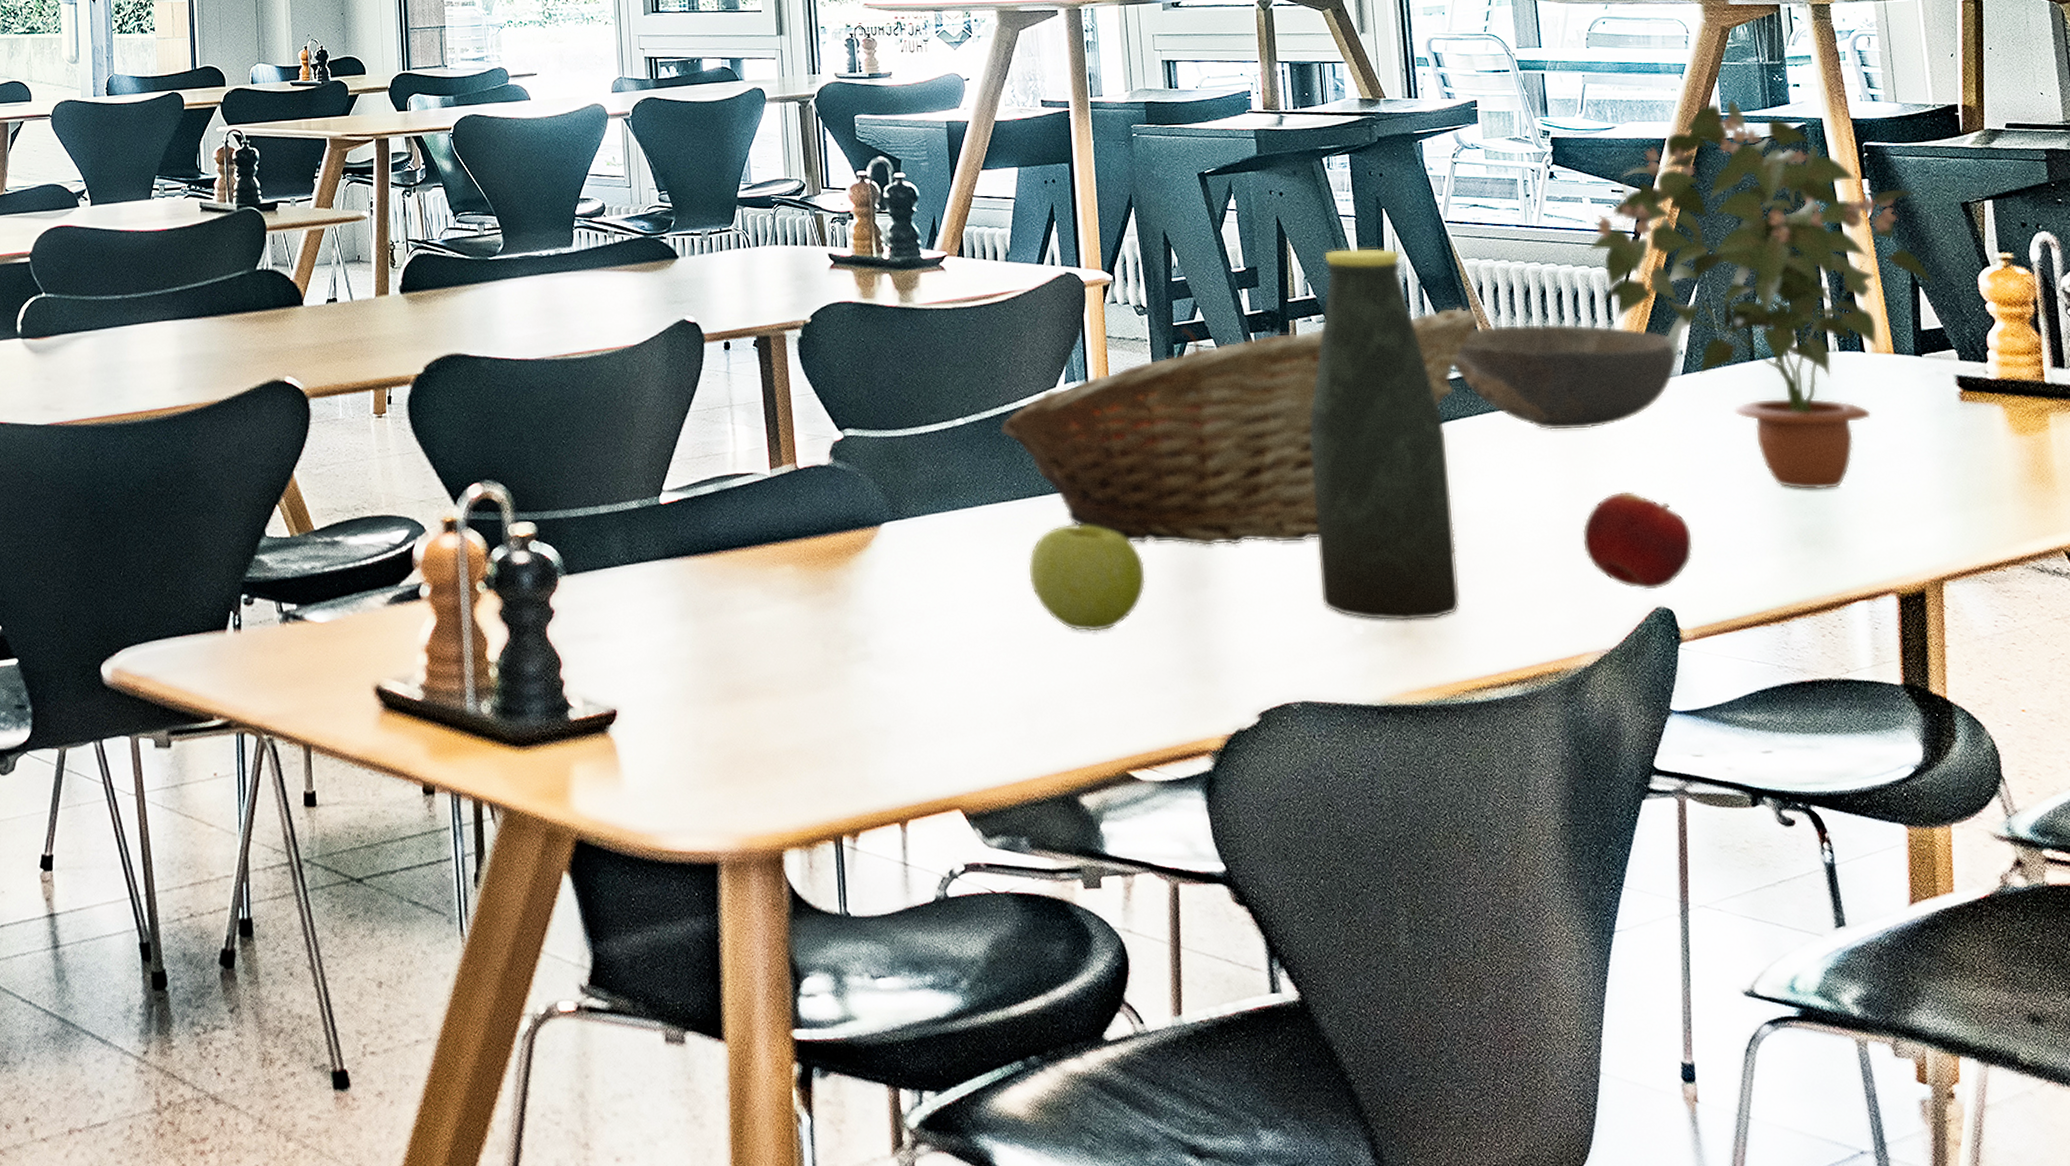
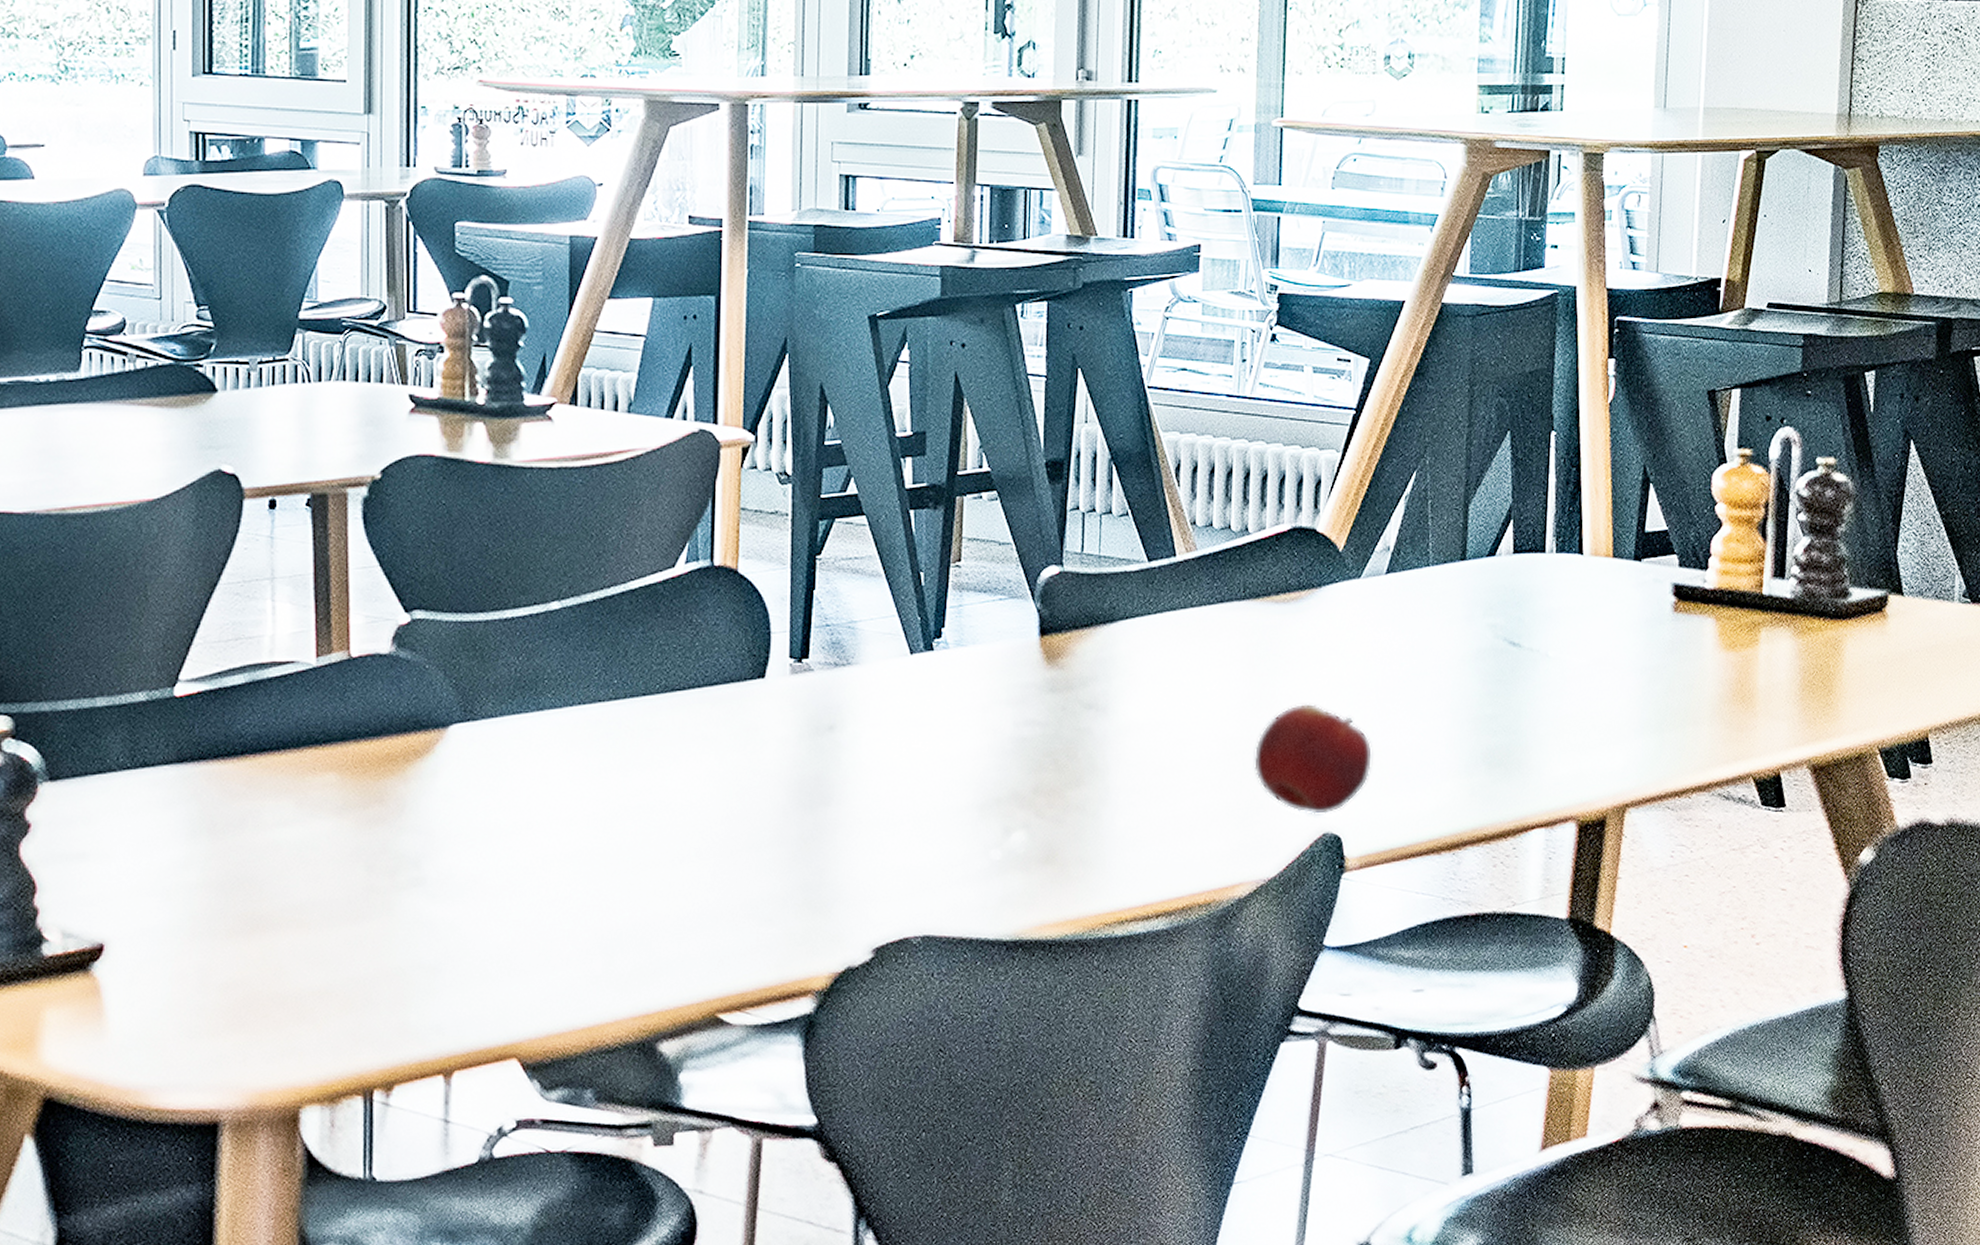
fruit basket: present [1000,306,1480,546] -> none [603,487,1173,757]
apple: present [1028,523,1147,632] -> none [622,729,760,855]
bottle: present [1310,247,1460,621] -> none [957,413,1120,846]
bowl: present [1453,323,1680,431] -> none [1136,510,1389,634]
potted plant: present [1587,99,1933,490] -> none [1302,258,1667,707]

